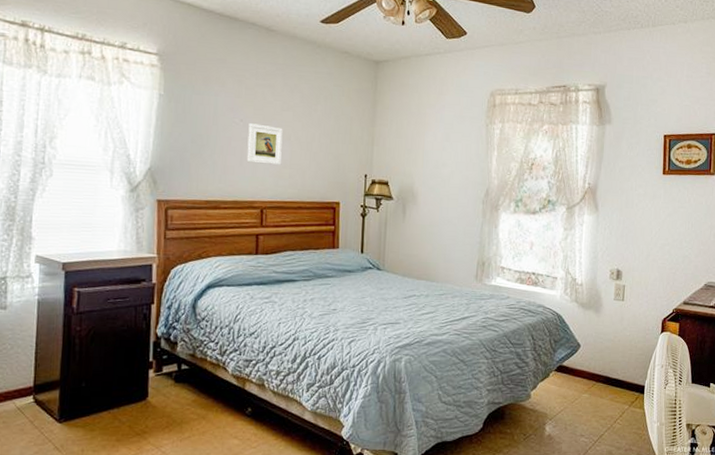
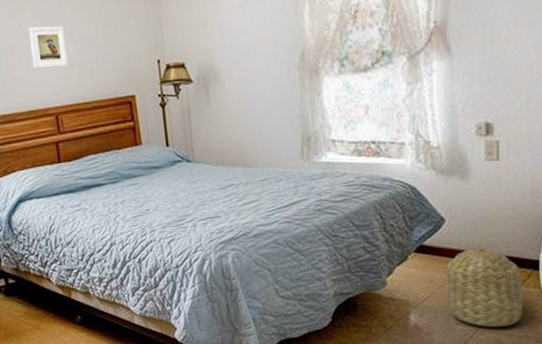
basket: none [575,371,631,440] -> present [445,247,523,327]

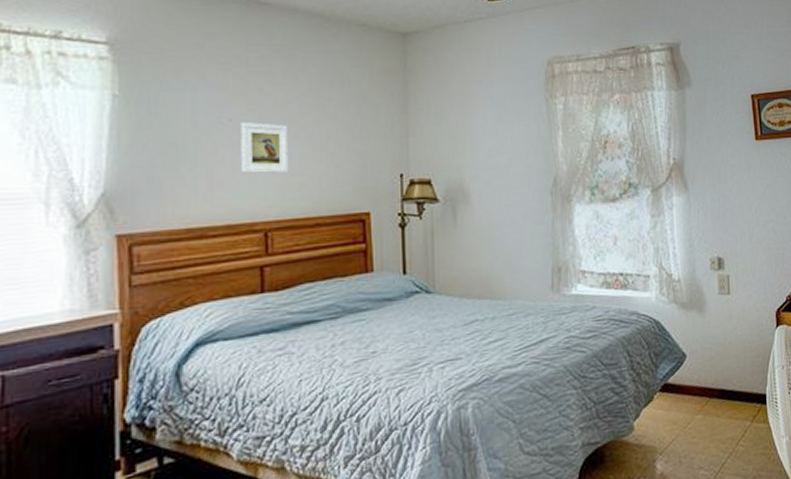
basket: present [445,247,523,327] -> none [688,383,755,470]

